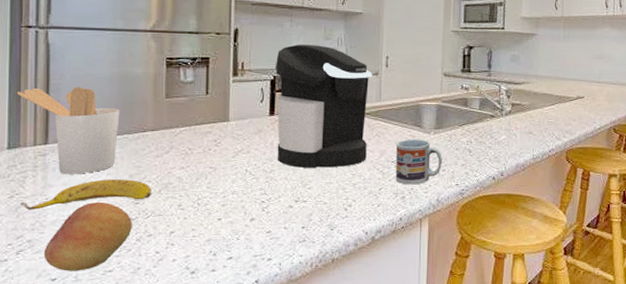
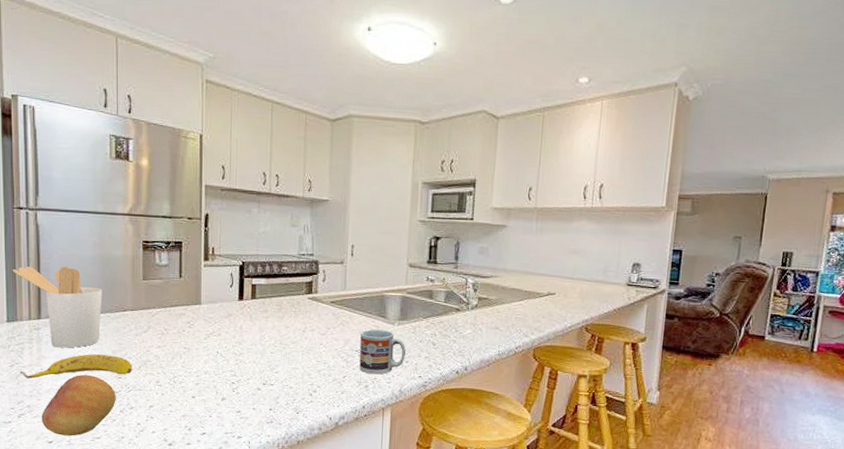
coffee maker: present [275,44,373,168] -> none [243,231,338,354]

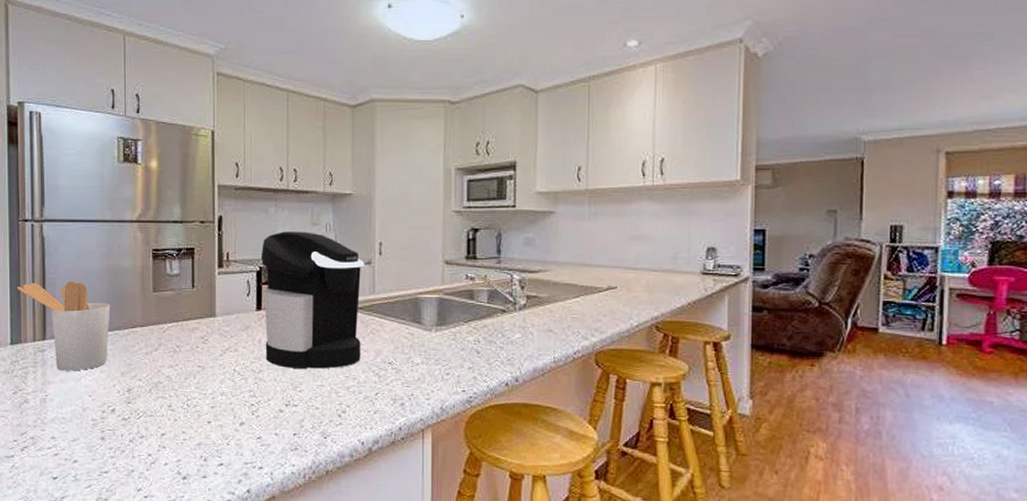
banana: present [20,354,133,379] -> none [24,377,143,408]
fruit: present [41,375,116,436] -> none [45,400,125,471]
coffee maker: none [243,231,338,354] -> present [260,231,365,369]
cup: present [359,329,406,375] -> none [393,338,445,390]

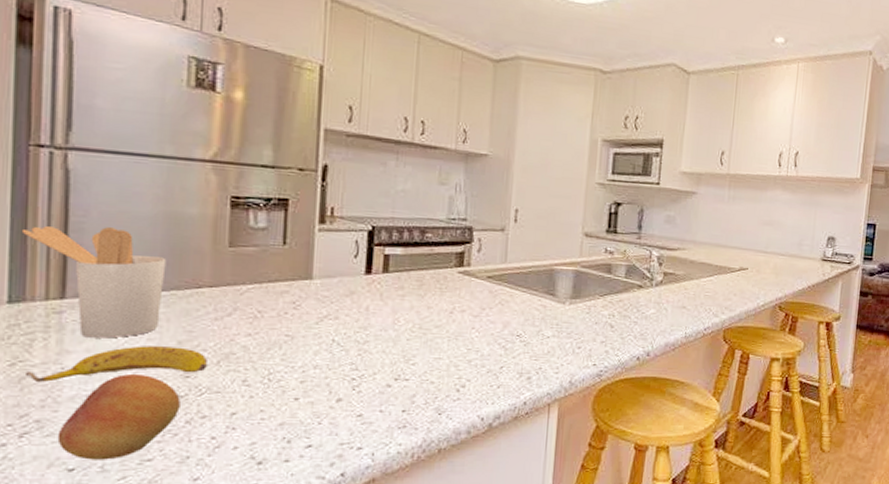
banana: none [24,377,143,408] -> present [26,346,208,383]
fruit: none [45,400,125,471] -> present [57,374,180,460]
coffee maker: present [260,231,365,369] -> none [373,188,498,341]

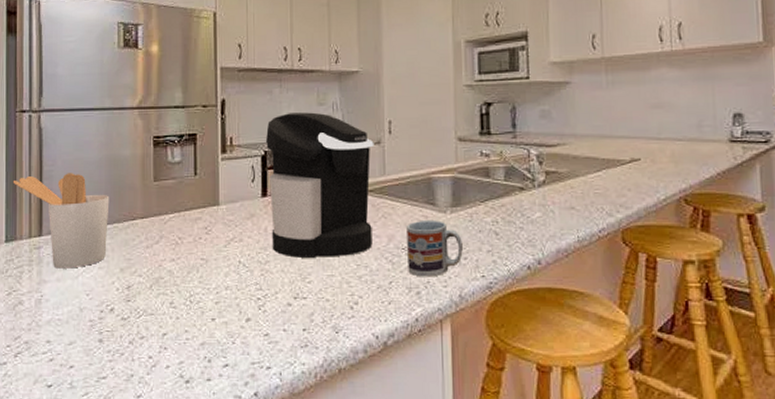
banana: present [26,346,208,383] -> none [18,274,144,309]
fruit: present [57,374,180,460] -> none [40,300,124,377]
coffee maker: none [373,188,498,341] -> present [265,112,374,258]
cup: none [521,310,578,364] -> present [407,221,463,277]

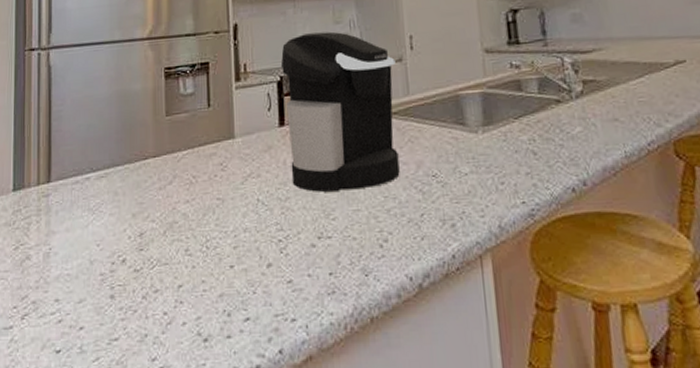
utensil holder: present [12,173,110,269] -> none [21,112,120,218]
cup: present [407,221,463,277] -> none [436,142,499,207]

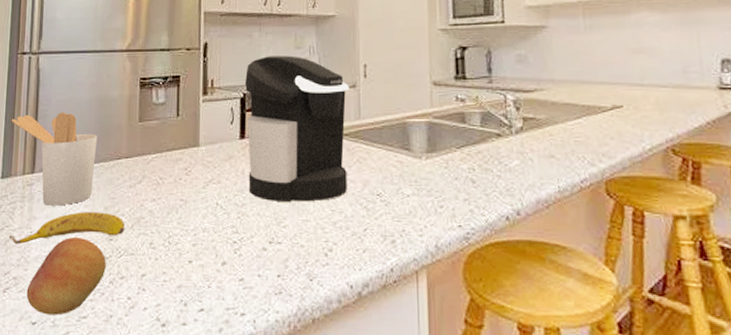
utensil holder: none [21,112,120,218] -> present [11,112,98,206]
banana: none [26,220,157,265] -> present [10,212,125,245]
fruit: none [48,250,137,341] -> present [26,237,106,316]

